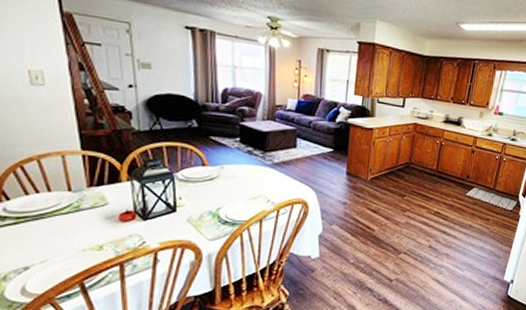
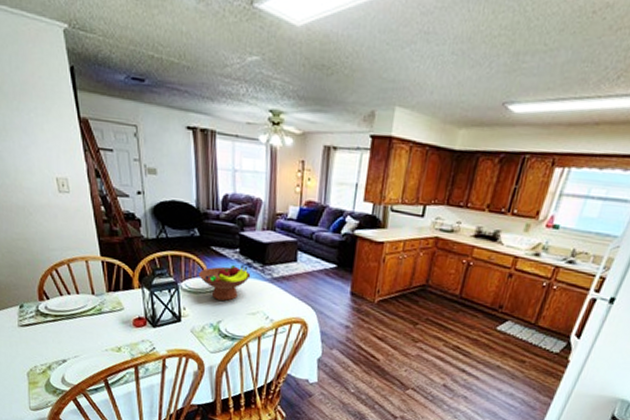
fruit bowl: none [195,153,252,188] -> present [197,265,251,301]

